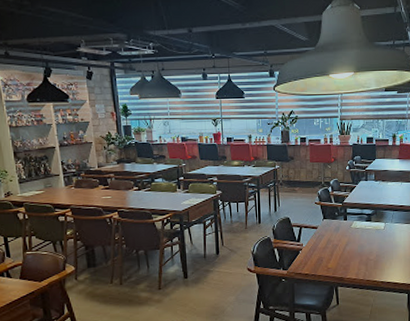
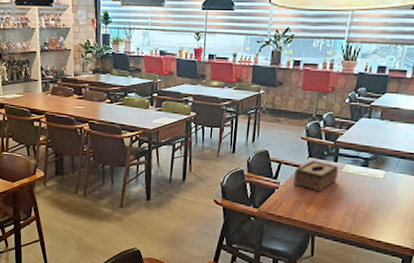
tissue box: none [314,221,349,248] -> present [294,160,338,192]

